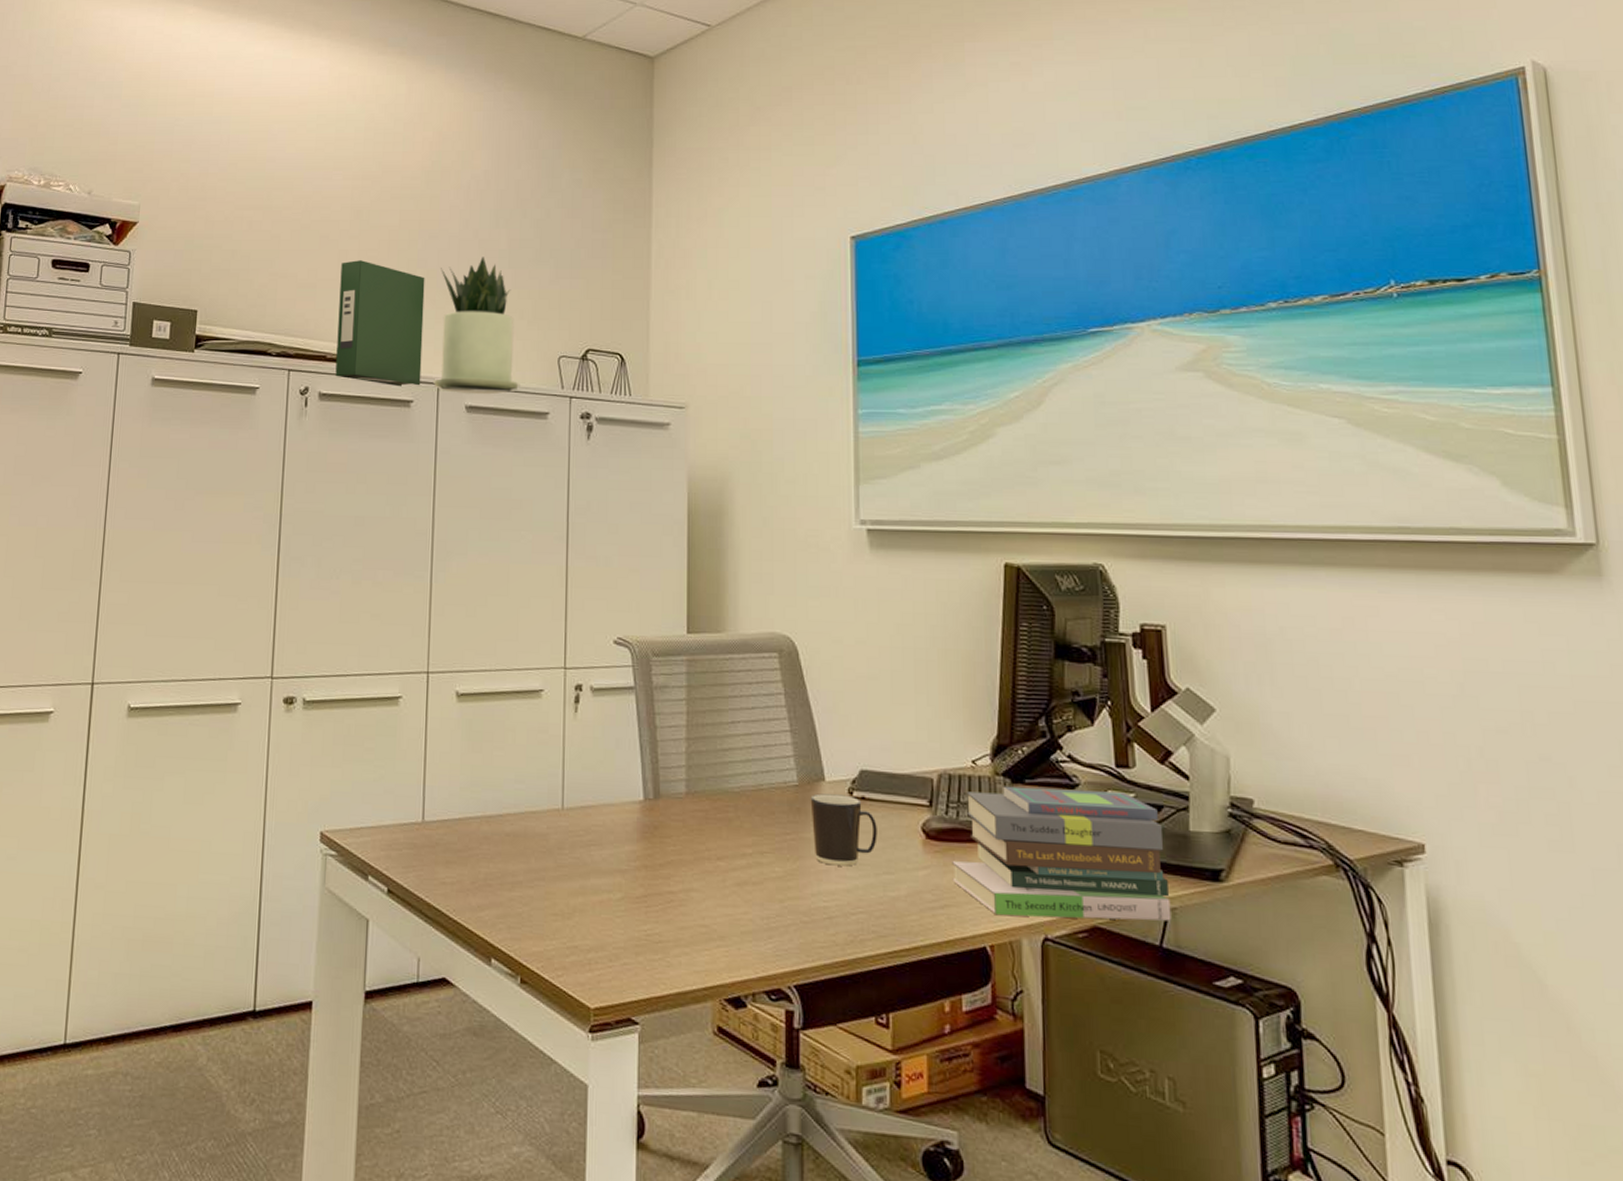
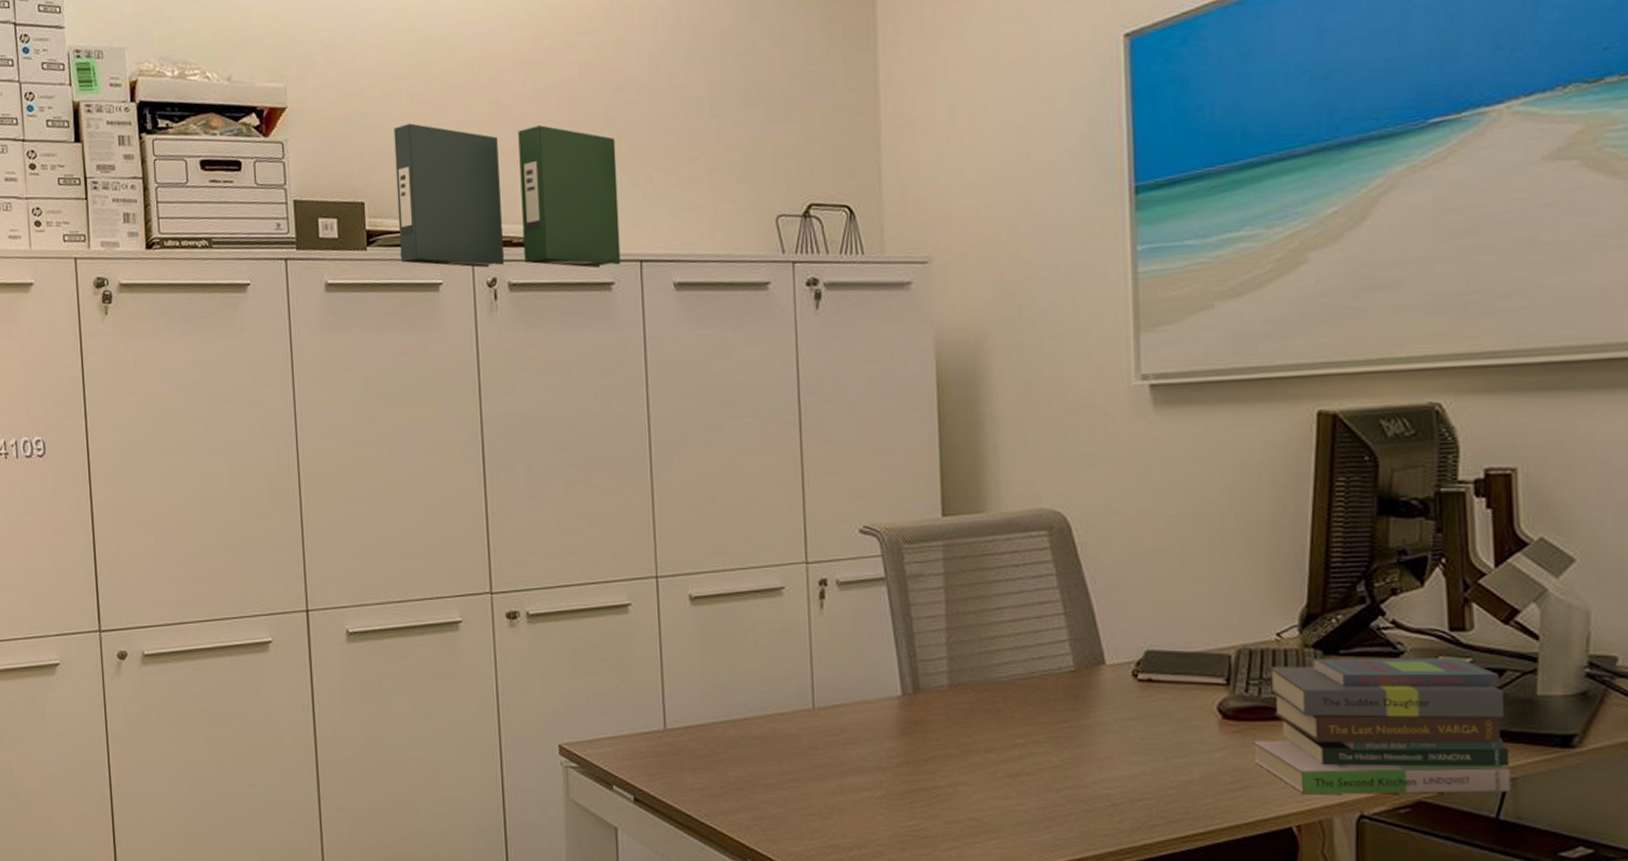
binder: none [224,247,323,378] -> present [393,123,504,268]
planter: present [432,256,520,395] -> none [632,106,734,269]
mug: present [810,793,877,867] -> none [1089,678,1167,752]

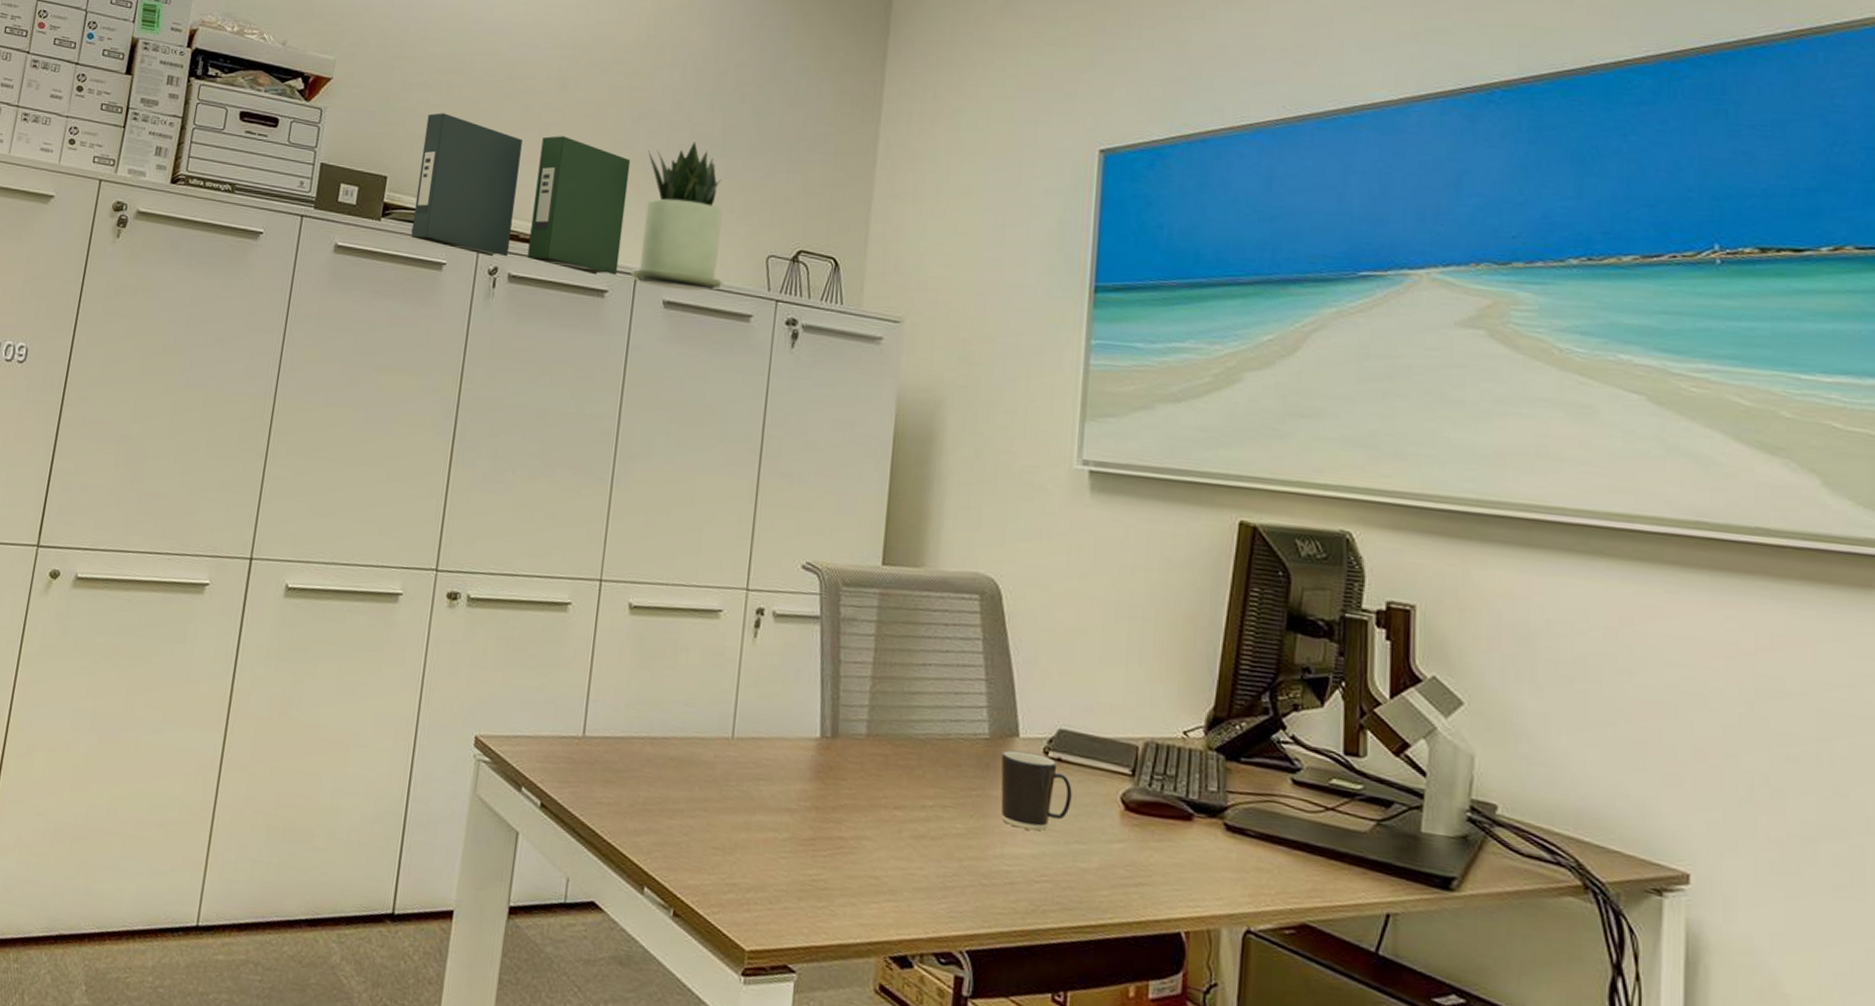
planter: none [632,106,734,269] -> present [630,142,724,291]
mug: none [1089,678,1167,752] -> present [1000,749,1072,831]
books: present [1253,658,1511,795] -> none [1150,762,1392,928]

